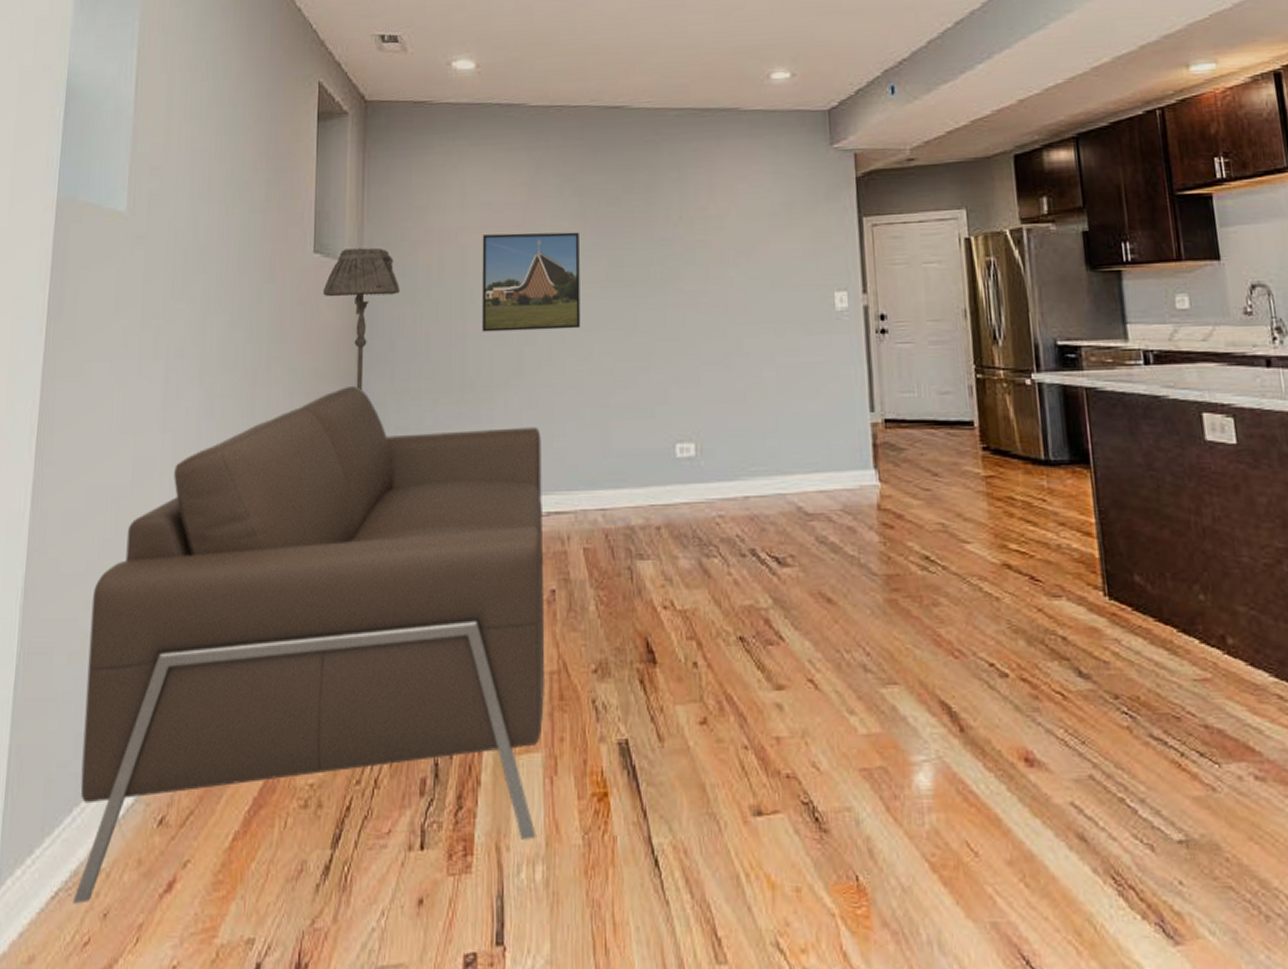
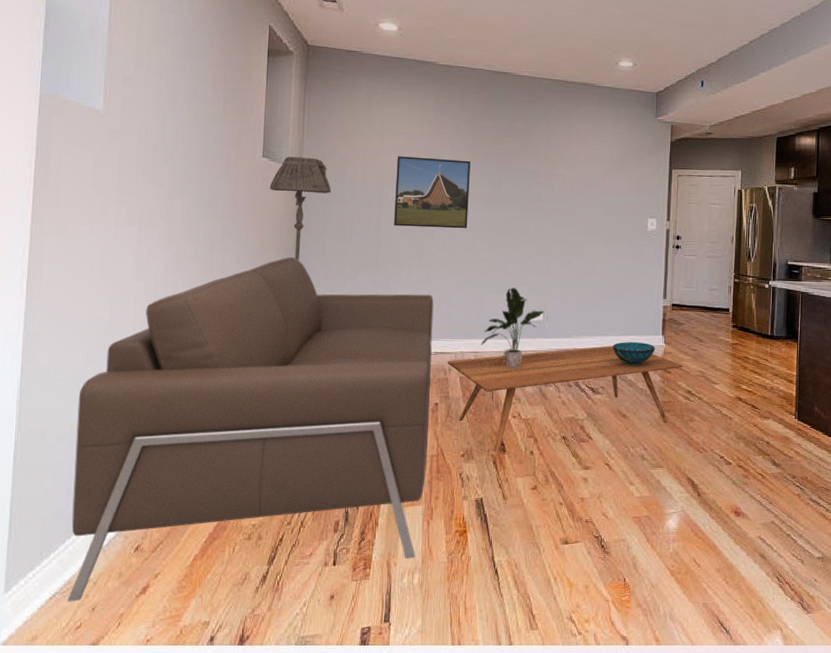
coffee table: none [564,490,913,664] -> present [447,346,683,452]
potted plant: none [610,409,696,533] -> present [481,287,544,369]
decorative bowl: none [801,482,866,520] -> present [612,342,655,366]

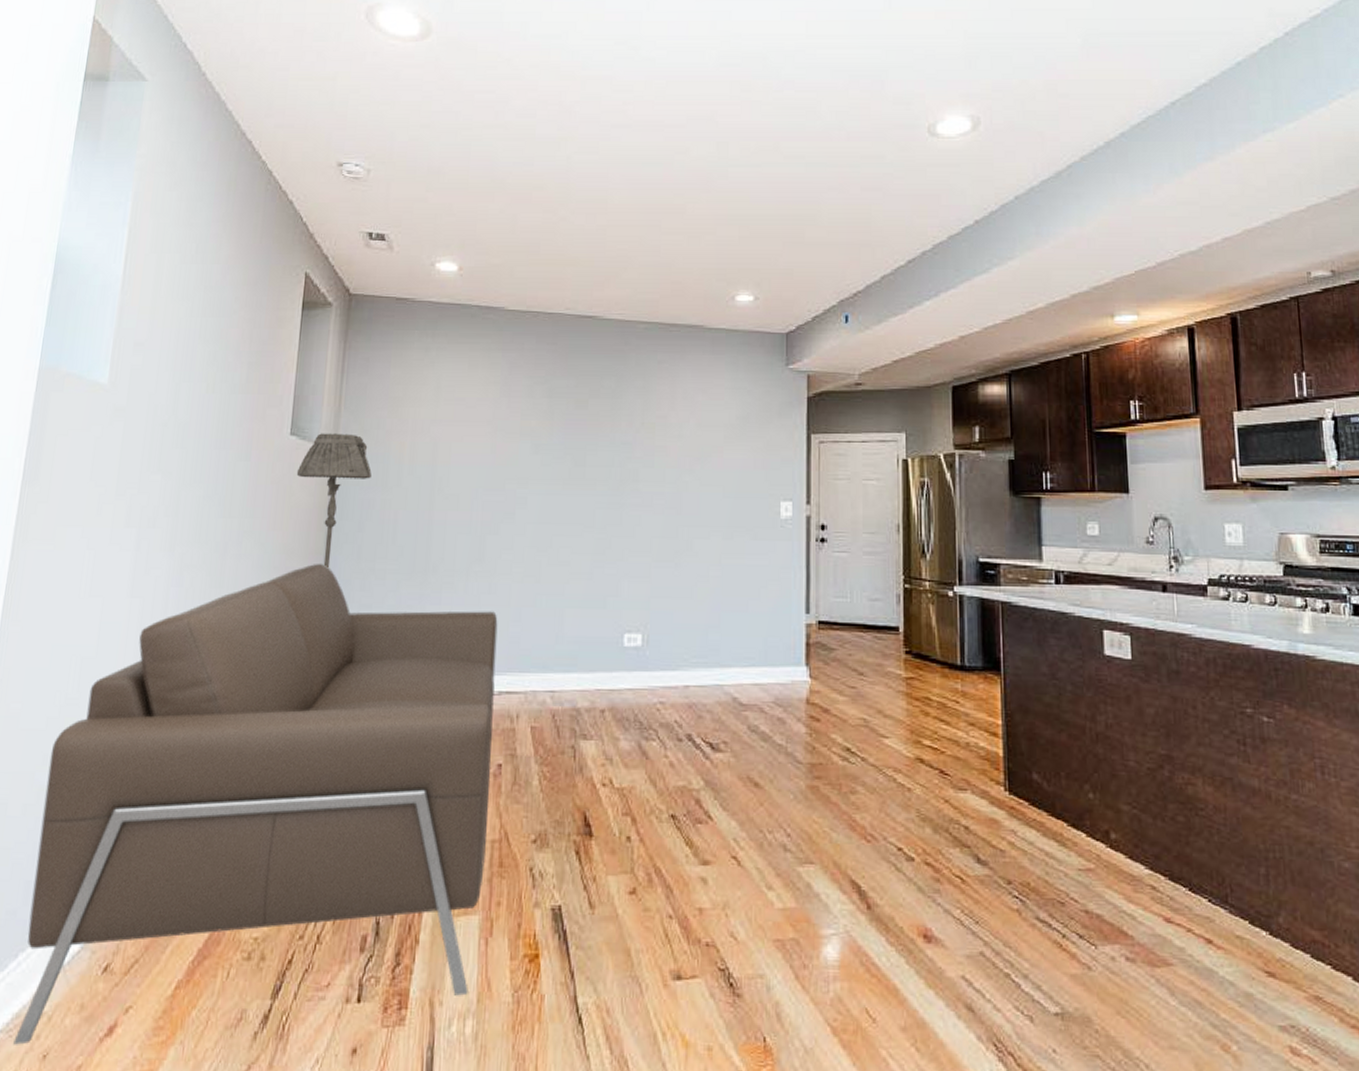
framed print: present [394,156,471,229] -> none [448,428,546,522]
coffee table: present [447,346,683,452] -> none [514,681,838,837]
potted plant: present [481,287,544,369] -> none [559,600,643,716]
decorative bowl: present [612,342,655,366] -> none [737,676,797,711]

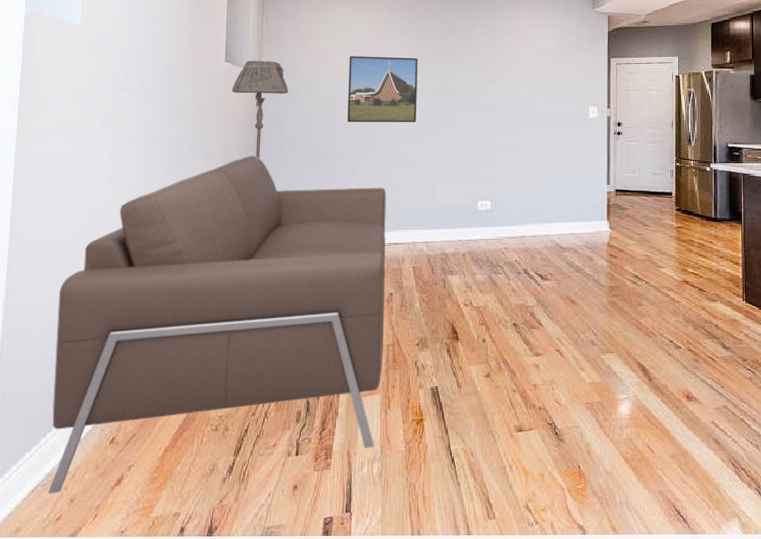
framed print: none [448,428,546,522] -> present [347,56,418,123]

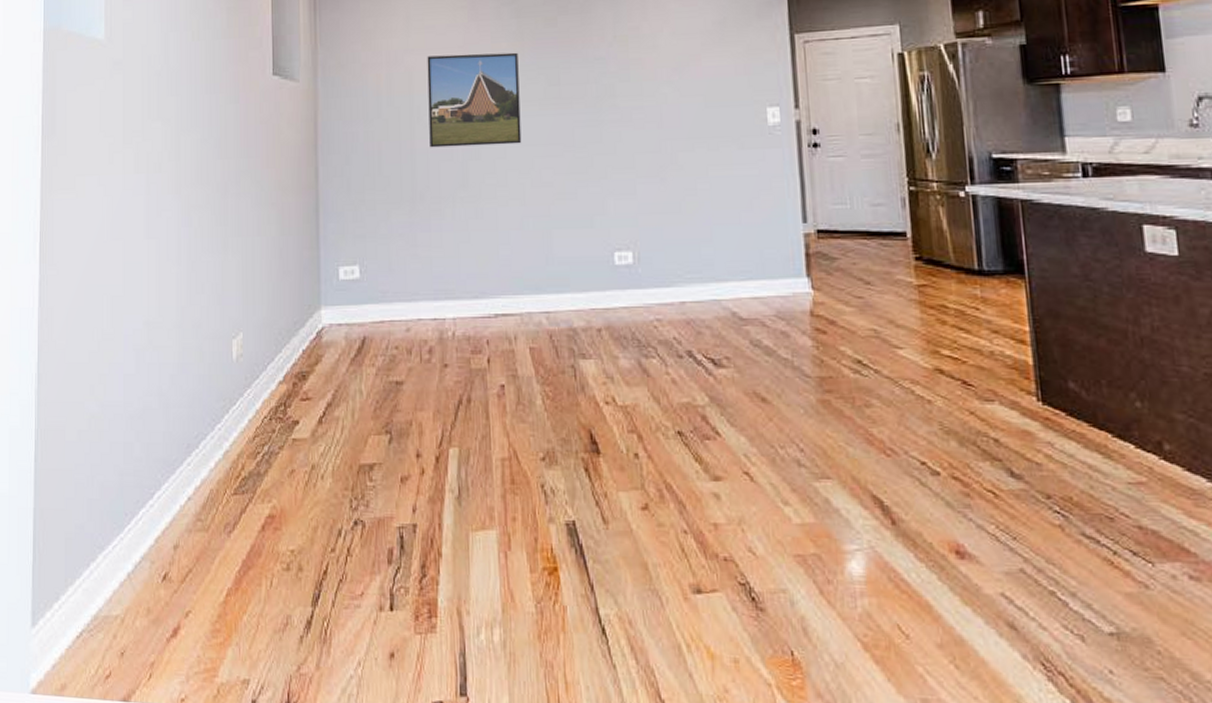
sofa: present [48,155,387,494] -> none [95,197,497,644]
floor lamp: present [231,60,288,159] -> none [282,69,352,202]

